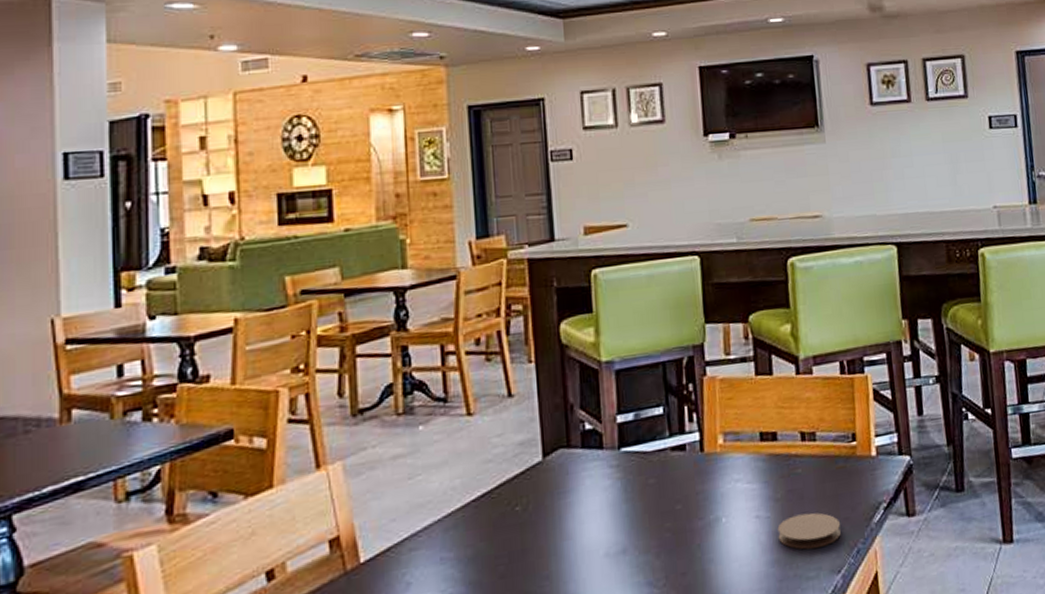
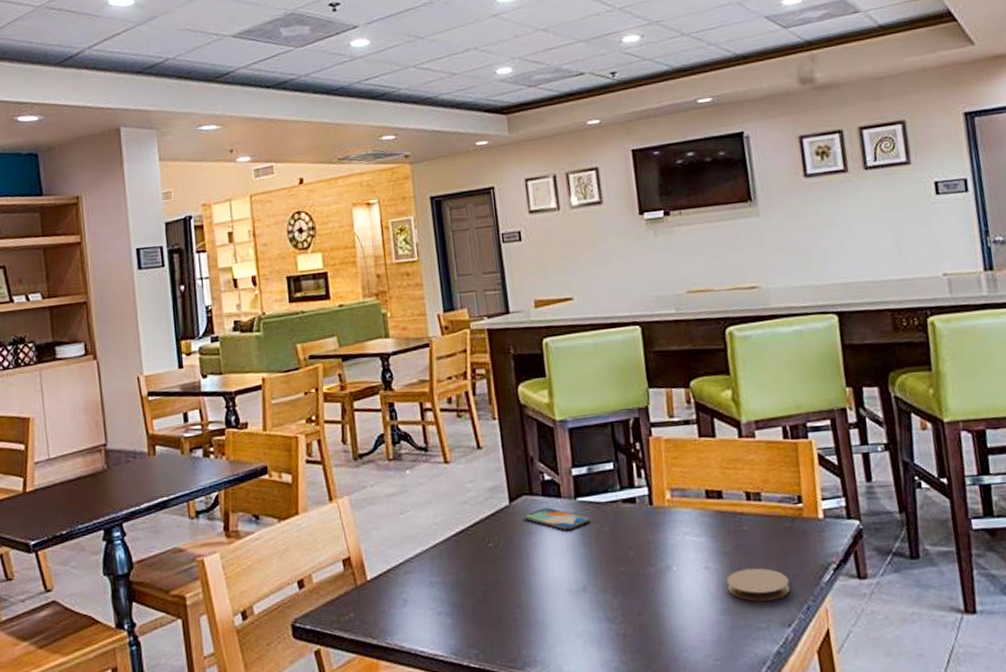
smartphone: none [559,460,636,487] -> present [524,507,591,531]

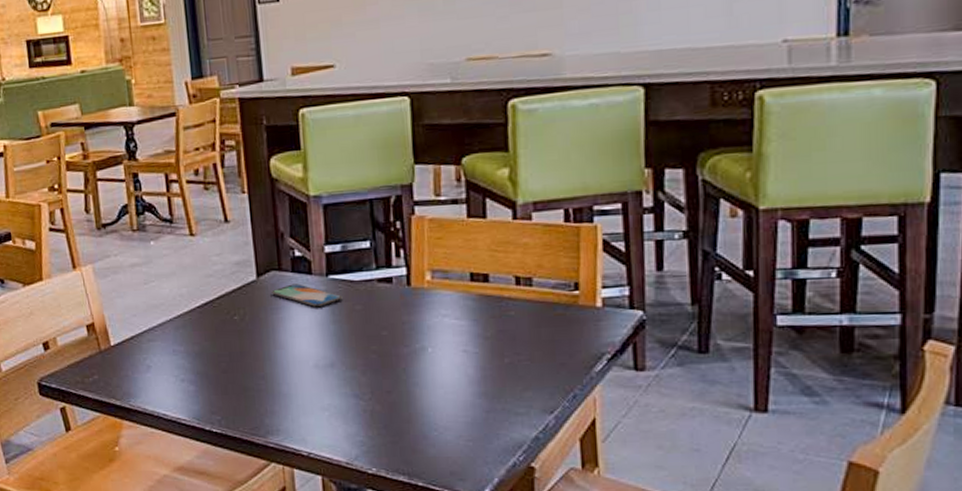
coaster: present [726,568,790,602] -> none [486,354,556,387]

